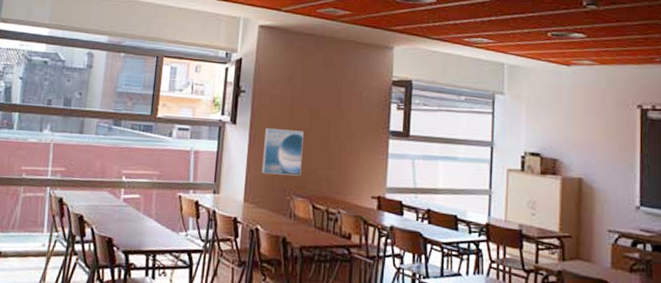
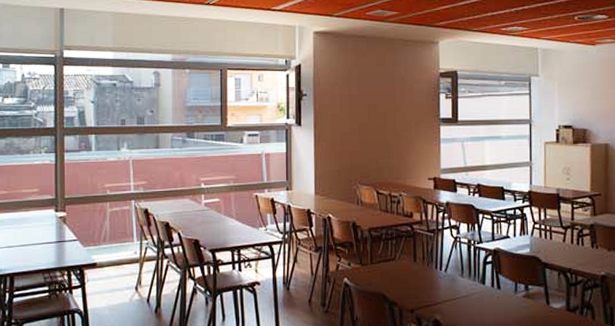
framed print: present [261,128,304,176] -> none [328,126,364,168]

